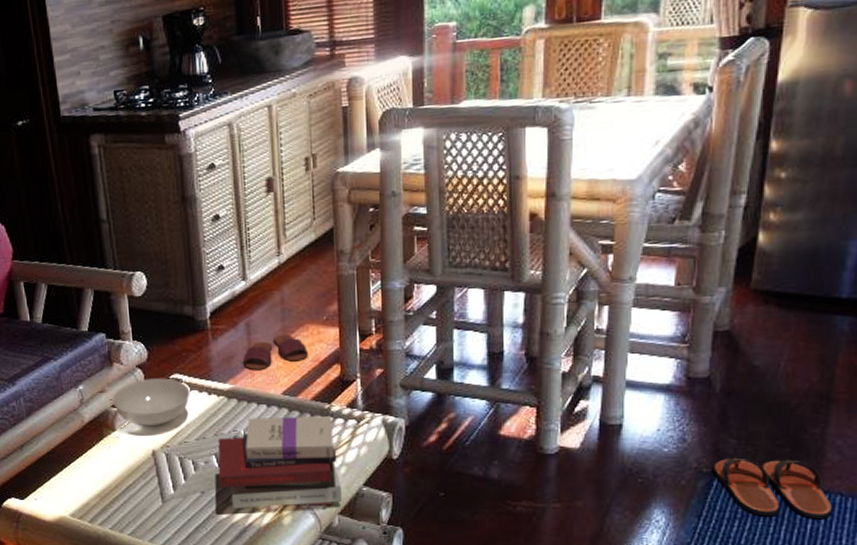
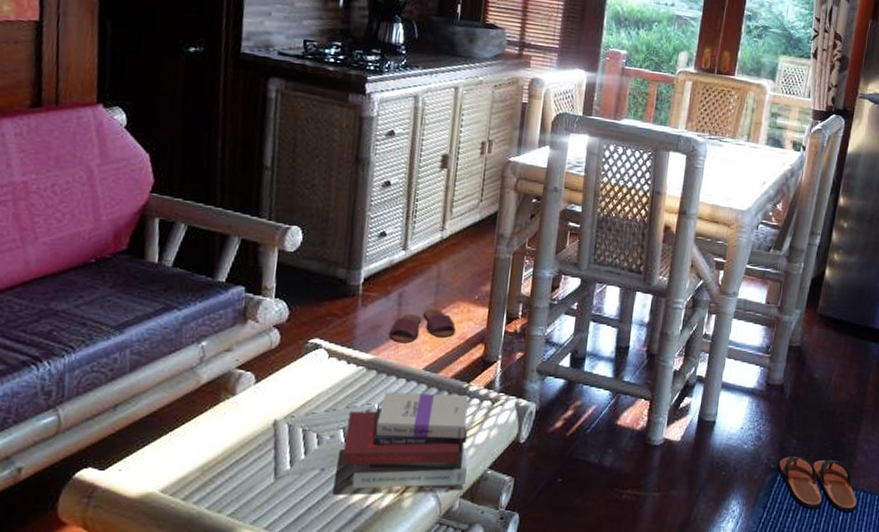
bowl: present [112,378,190,427] -> none [238,340,328,394]

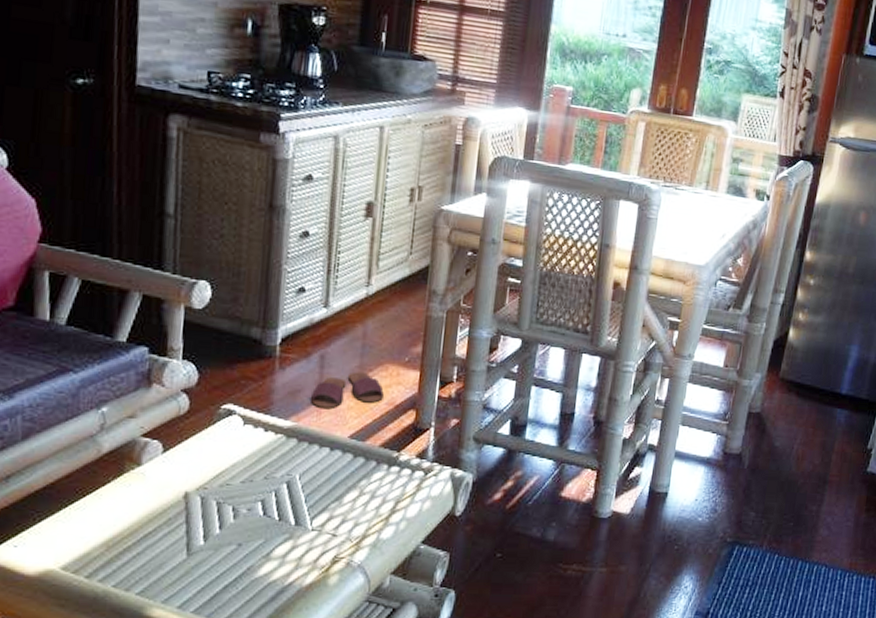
books: present [342,392,469,489] -> none [260,461,400,565]
flip-flop: present [778,456,858,513] -> none [734,529,819,588]

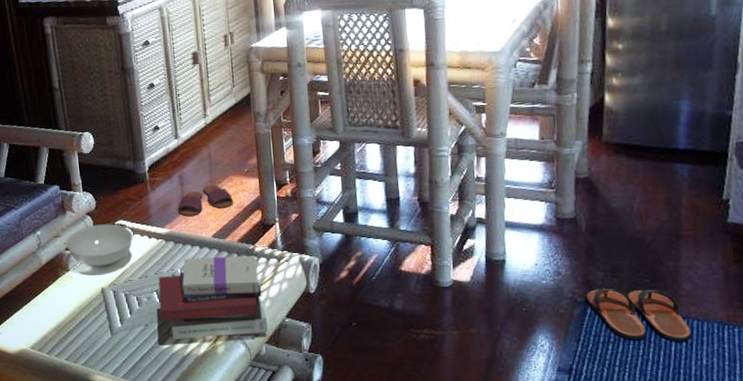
bowl: none [143,406,243,464] -> present [65,224,133,267]
books: none [260,461,400,565] -> present [158,256,269,339]
flip-flop: none [734,529,819,588] -> present [585,288,692,342]

